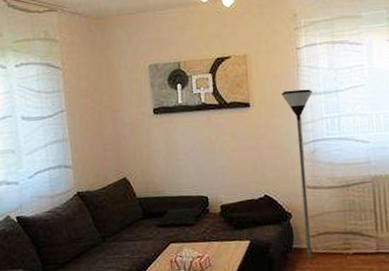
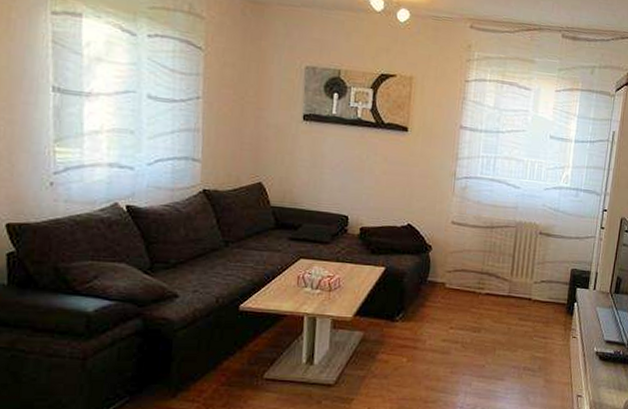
floor lamp: present [281,89,312,259] -> none [440,121,474,293]

